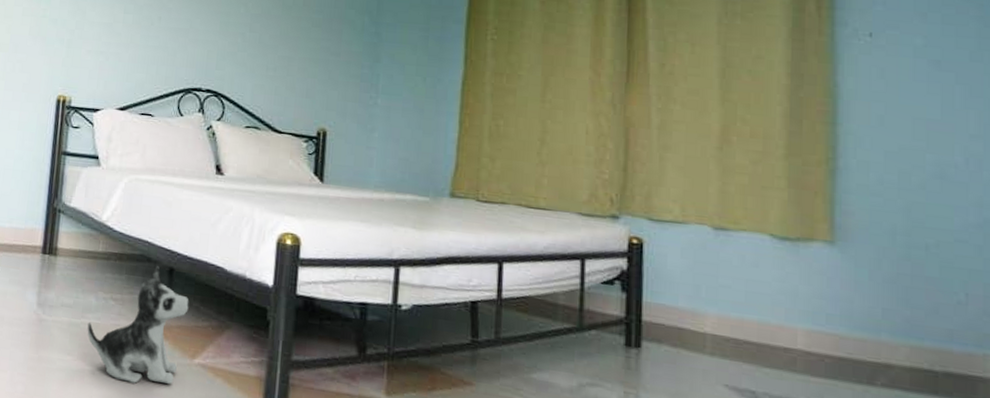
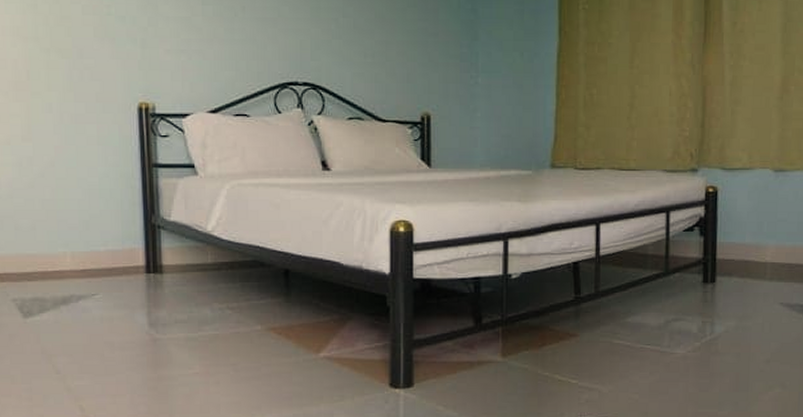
plush toy: present [87,266,190,384] -> none [206,270,309,385]

